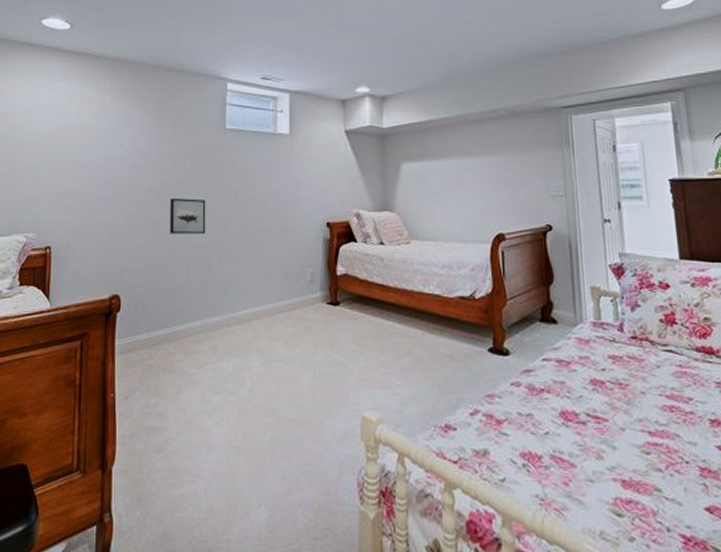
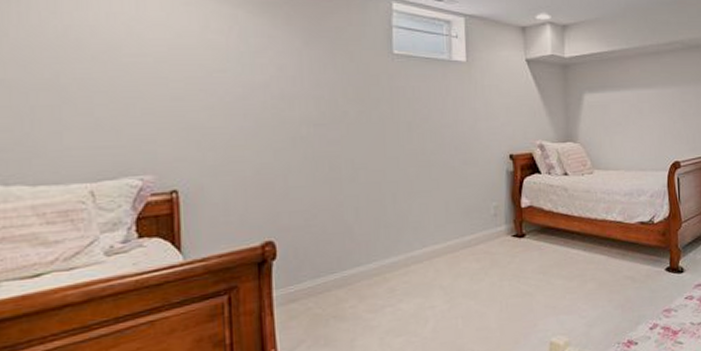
wall art: present [169,198,206,234] -> none [330,131,376,172]

